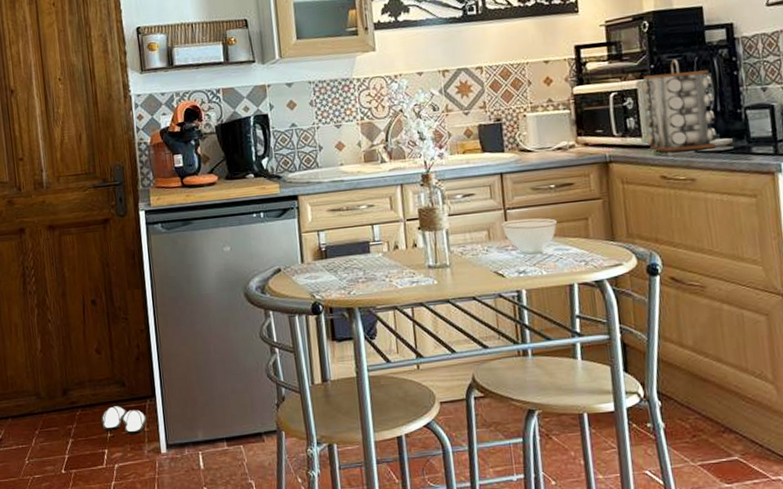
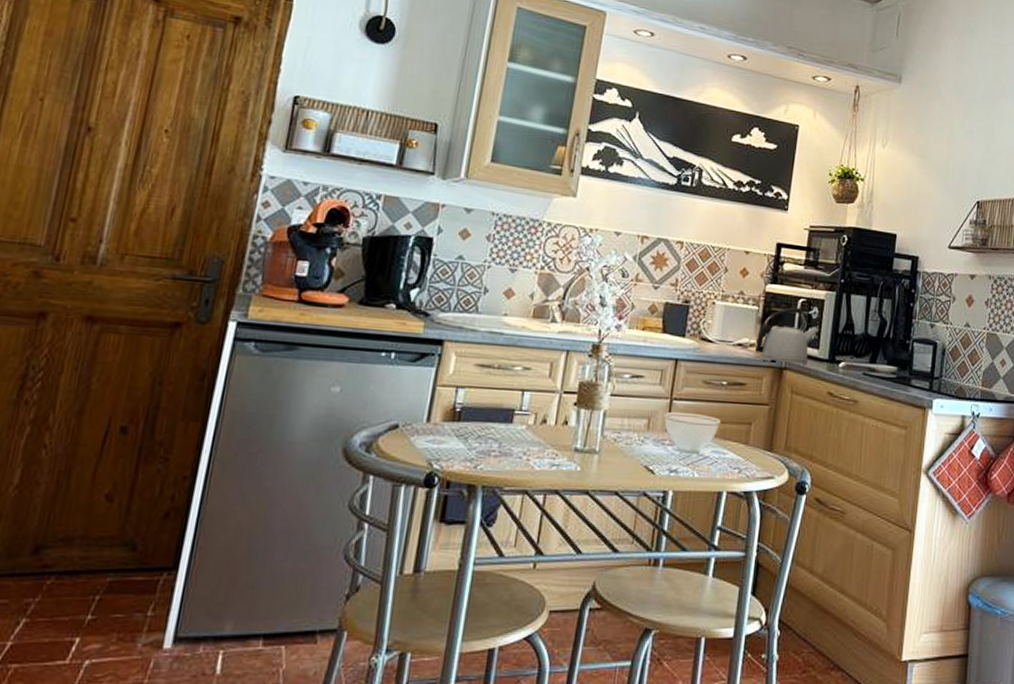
slippers: present [101,406,147,434] -> none [82,577,156,619]
kettle: none [575,102,639,160] -> present [754,307,820,367]
spice rack: present [642,58,717,153] -> none [823,278,891,374]

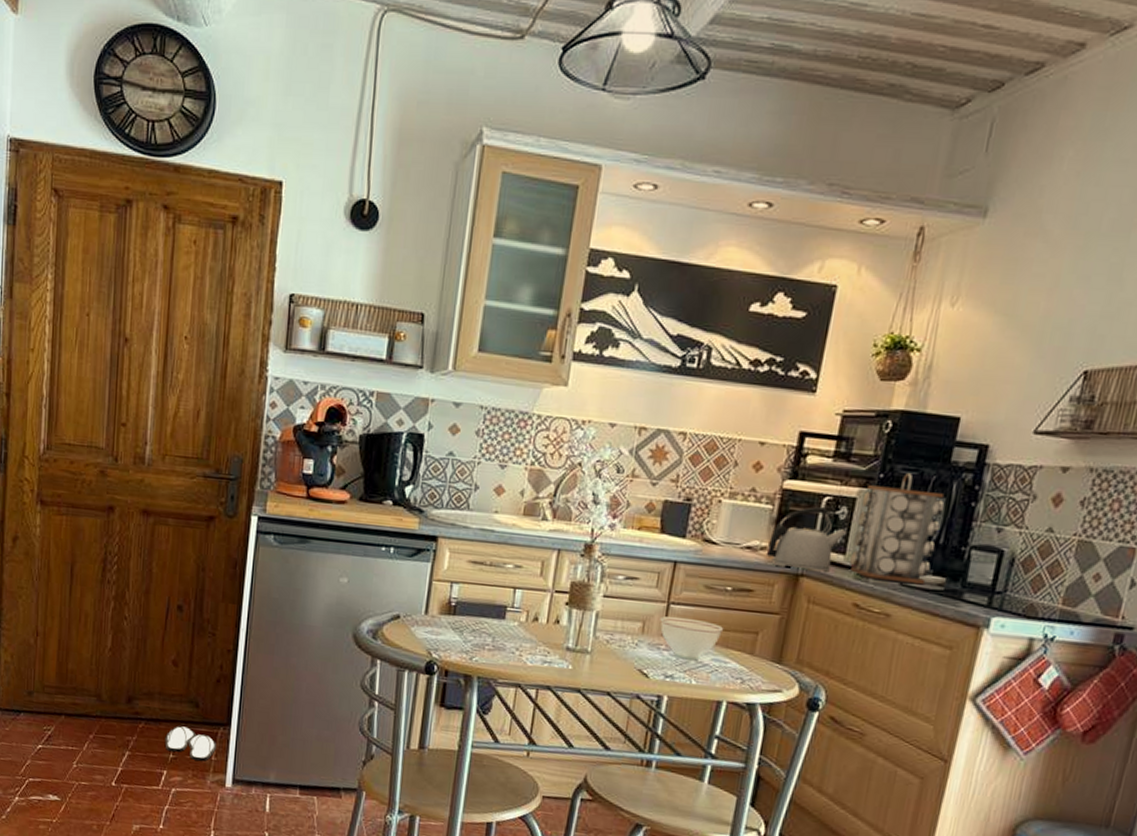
slippers: none [82,577,156,619] -> present [165,726,216,761]
spice rack: none [823,278,891,374] -> present [850,472,945,585]

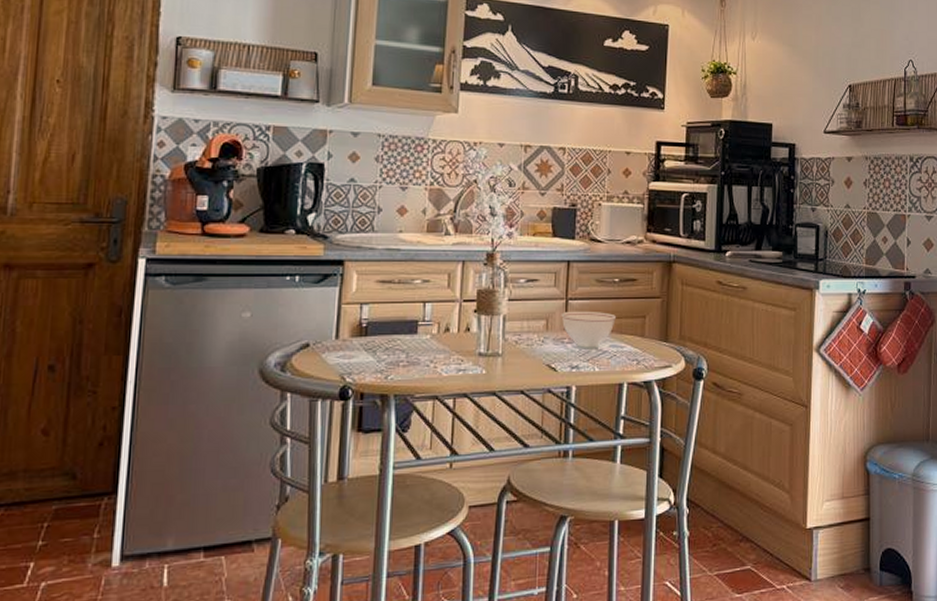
slippers: present [165,726,216,761] -> none [31,505,99,542]
kettle: present [766,506,848,574] -> none [643,203,705,258]
spice rack: present [850,472,945,585] -> none [710,169,772,260]

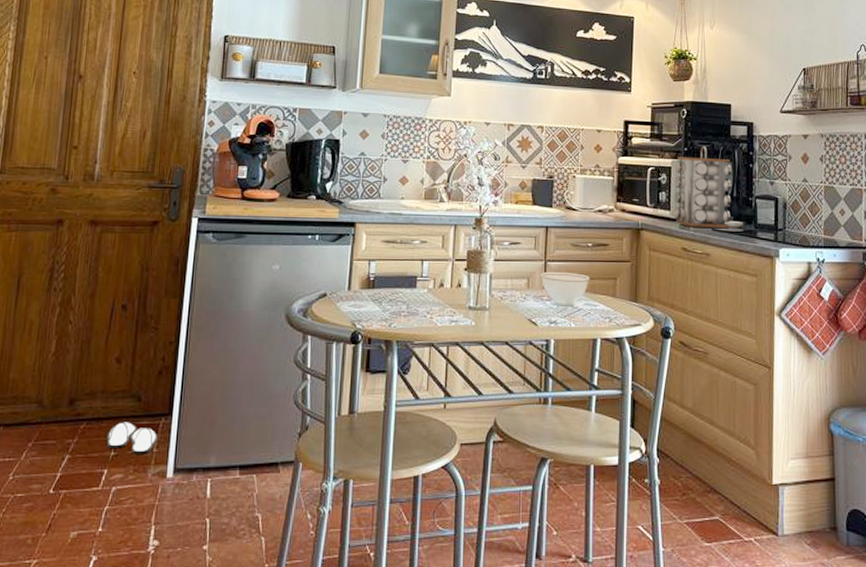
slippers: none [31,505,99,542] -> present [106,422,158,454]
spice rack: none [710,169,772,260] -> present [674,145,732,229]

